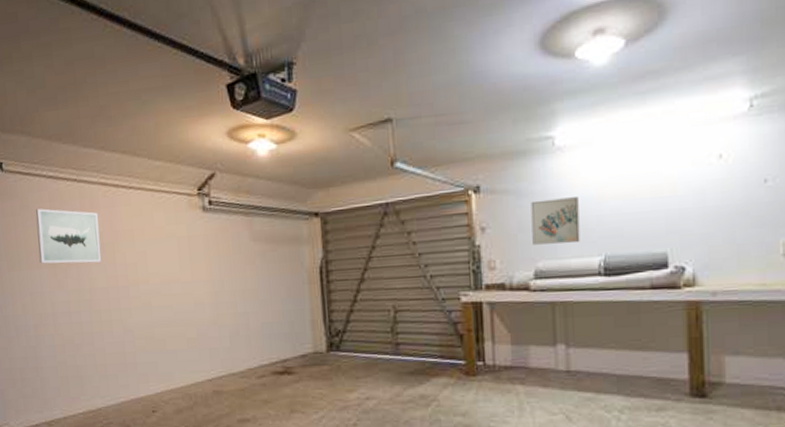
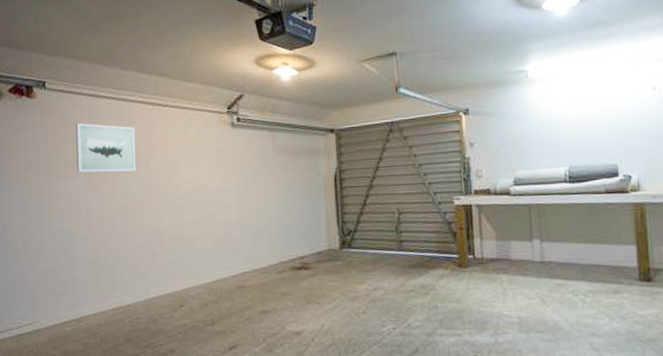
wall art: present [531,197,580,245] -> none [510,119,550,157]

